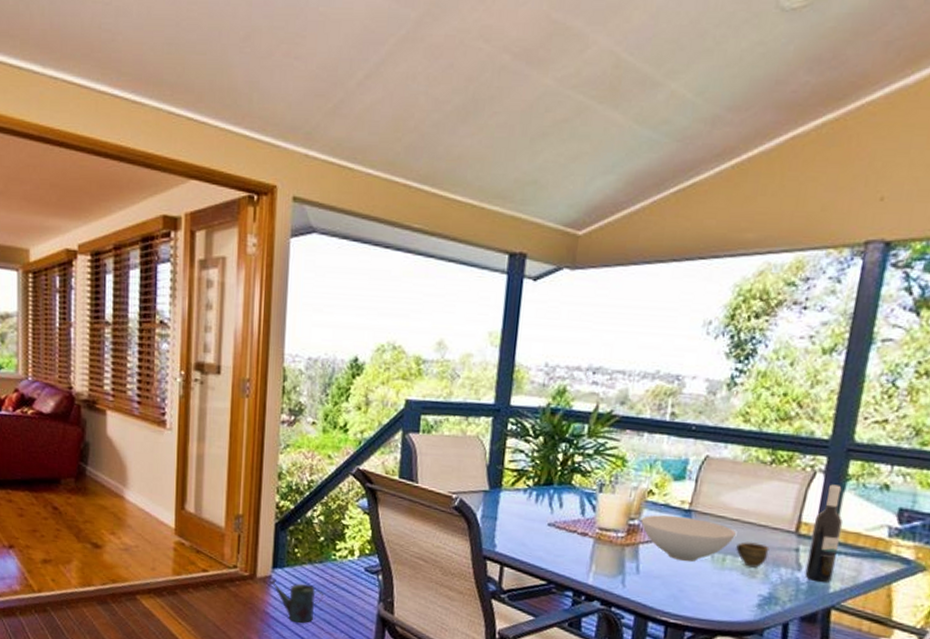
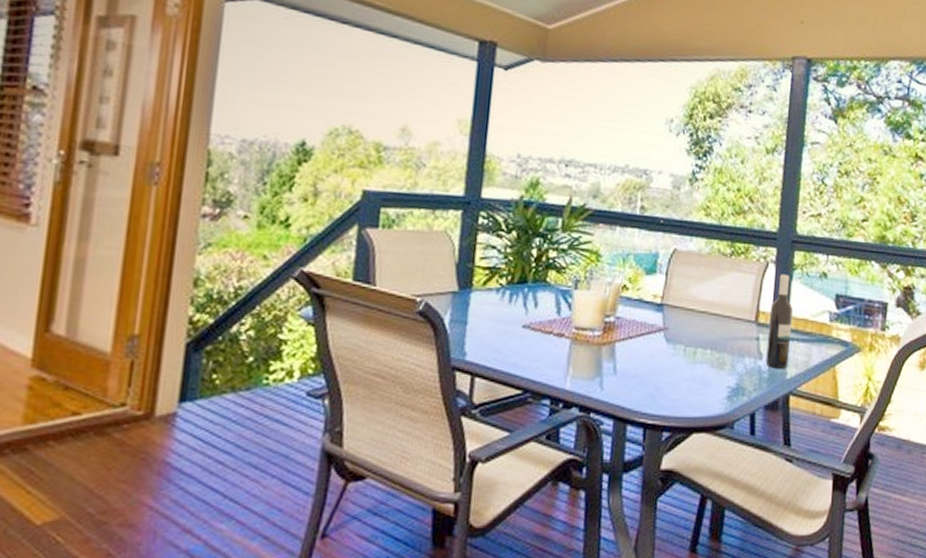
watering can: present [269,579,323,623] -> none [172,416,250,471]
bowl: present [641,515,736,562] -> none [616,310,704,358]
cup: present [736,542,770,568] -> none [705,333,734,359]

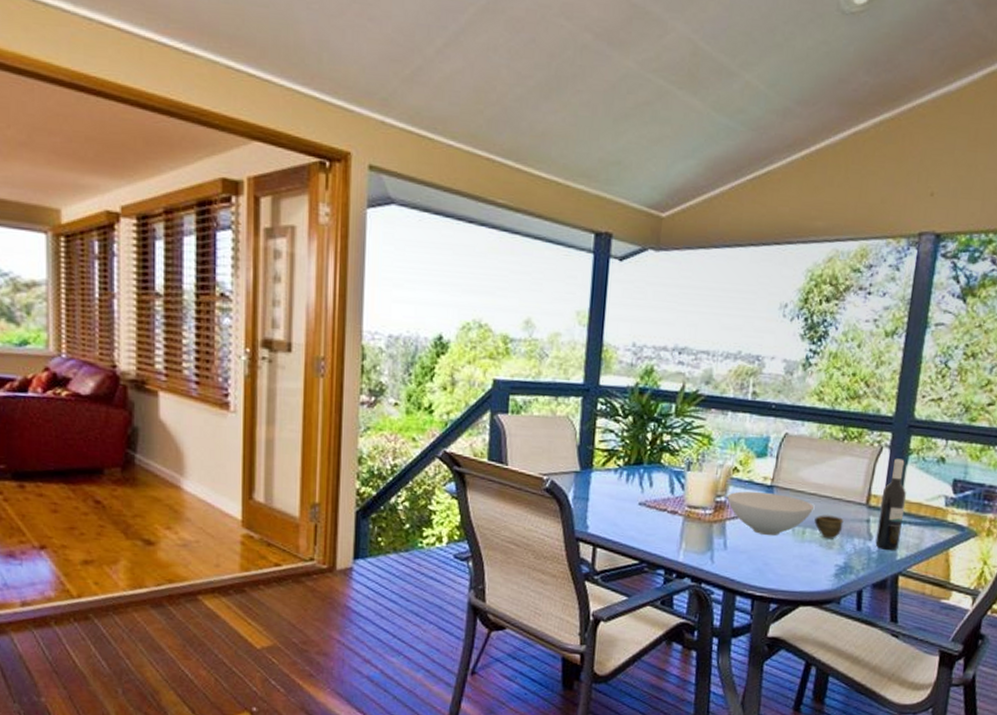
bowl: none [616,310,704,358] -> present [727,491,814,536]
cup: none [705,333,734,359] -> present [814,515,844,539]

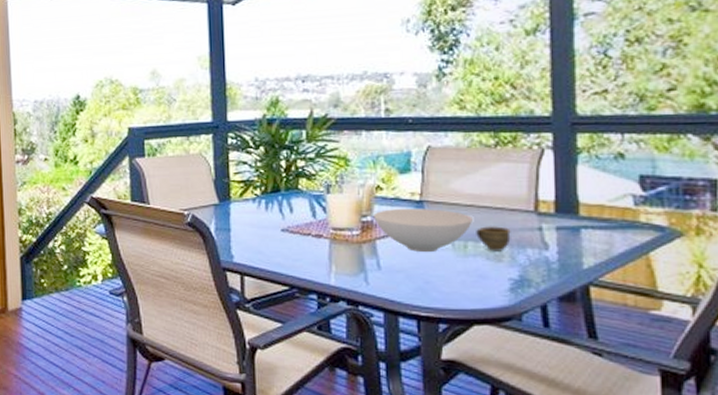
wine bottle: present [875,458,906,551] -> none [552,159,583,260]

